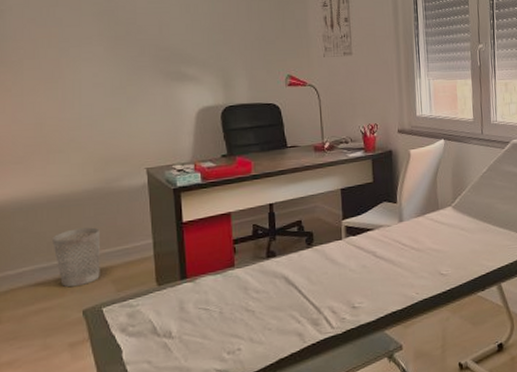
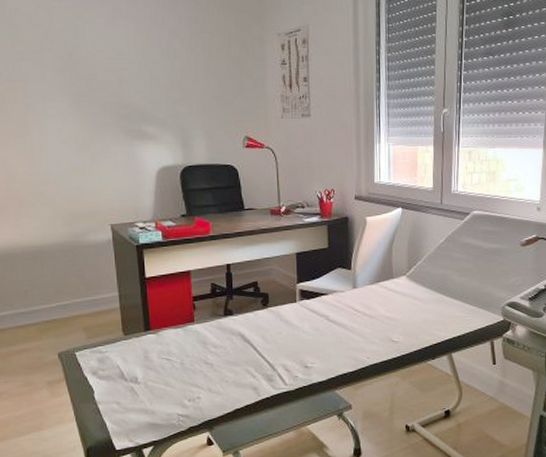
wastebasket: present [53,227,100,288] -> none [28,278,72,332]

